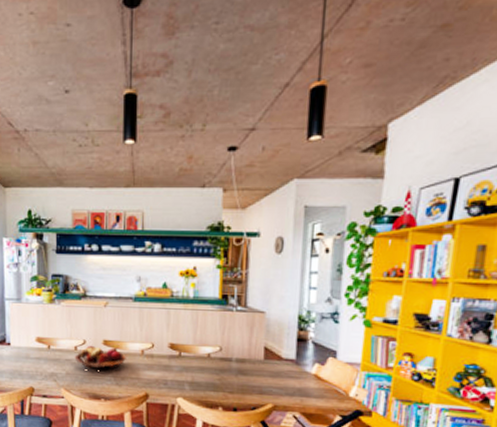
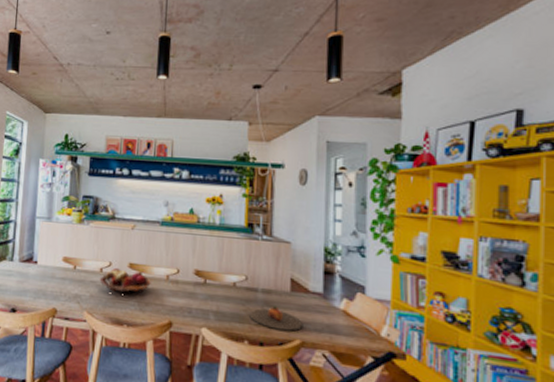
plate: none [224,374,276,397] -> present [249,306,303,332]

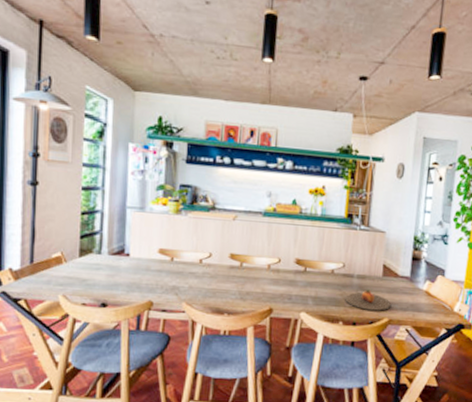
fruit basket: present [99,267,151,295] -> none [199,258,252,285]

